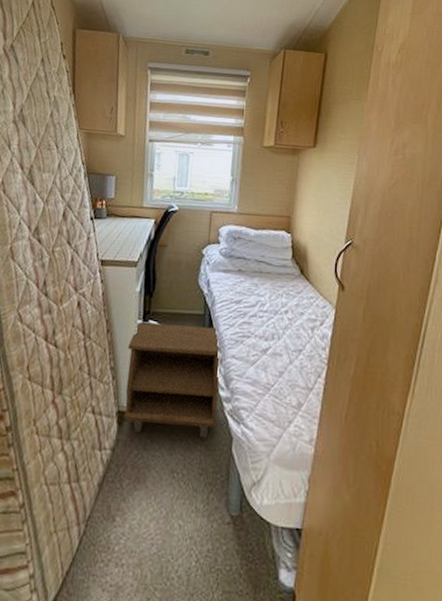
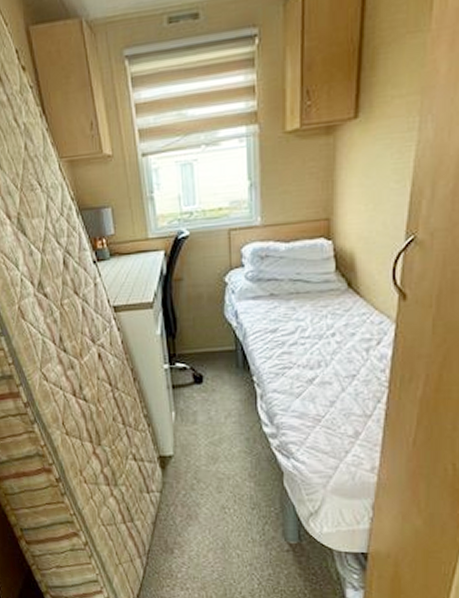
nightstand: present [124,322,220,439] -> none [158,362,263,475]

